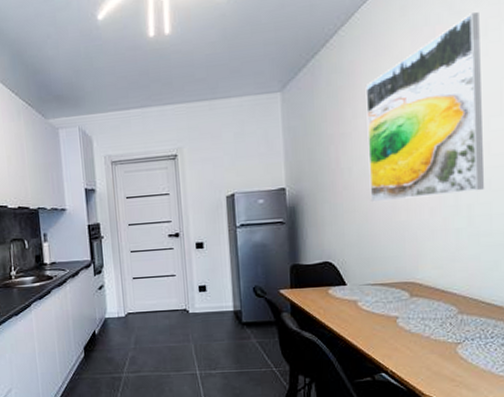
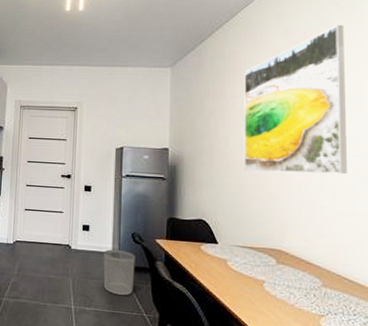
waste bin: none [224,307,260,354] -> present [103,249,135,296]

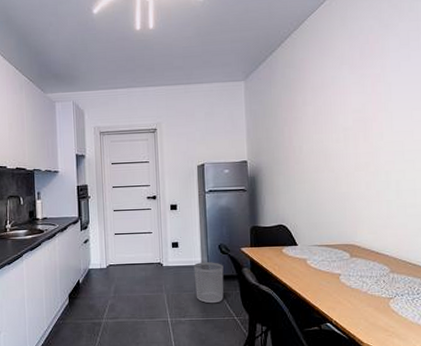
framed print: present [244,25,347,175] -> none [313,26,409,176]

